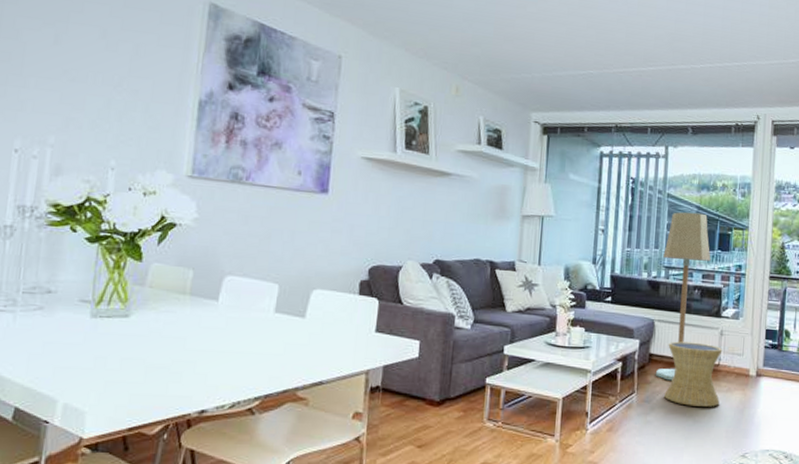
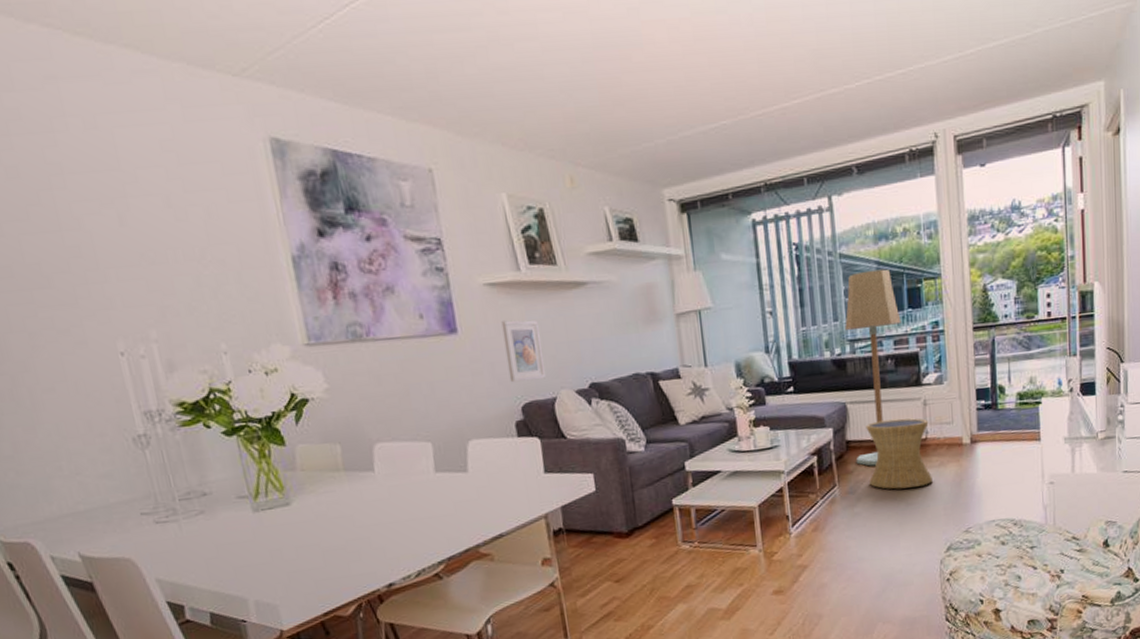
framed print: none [364,191,401,248] -> present [501,320,547,383]

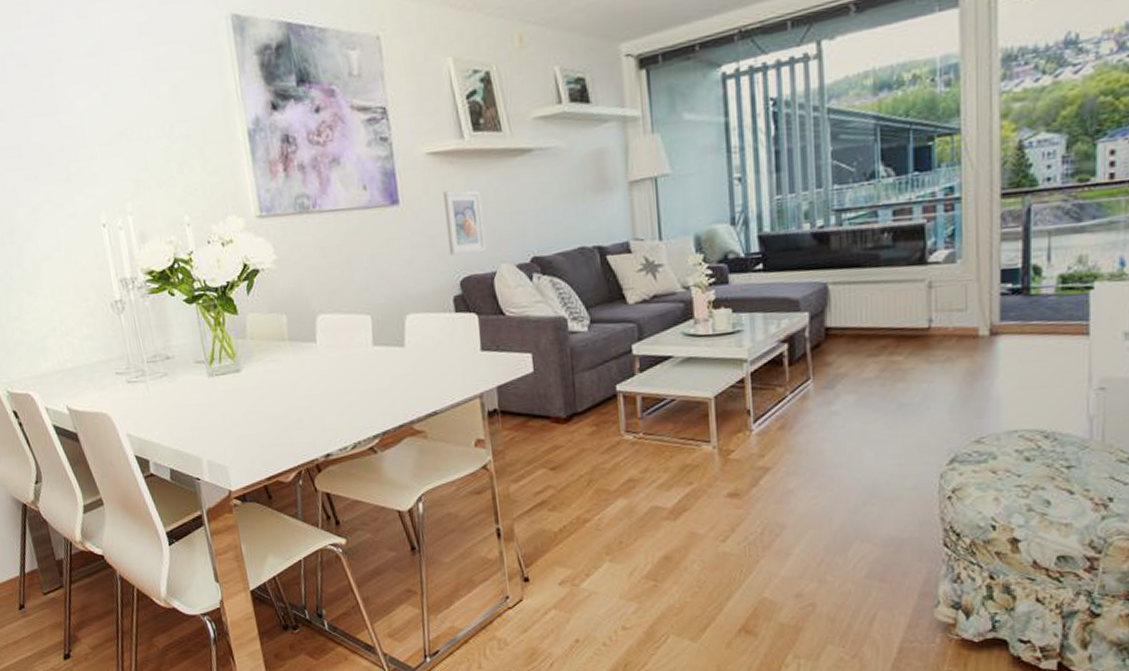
floor lamp: present [845,269,901,466] -> none [830,124,904,358]
side table: present [865,418,933,490] -> none [851,303,935,387]

